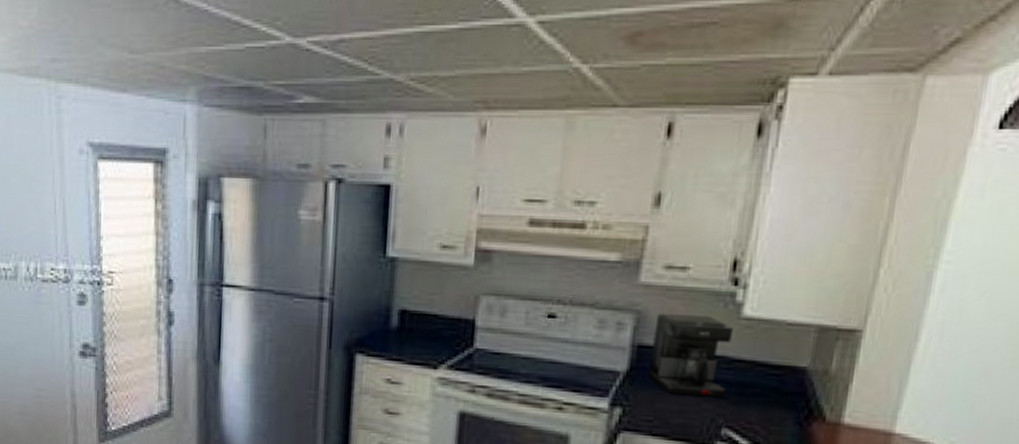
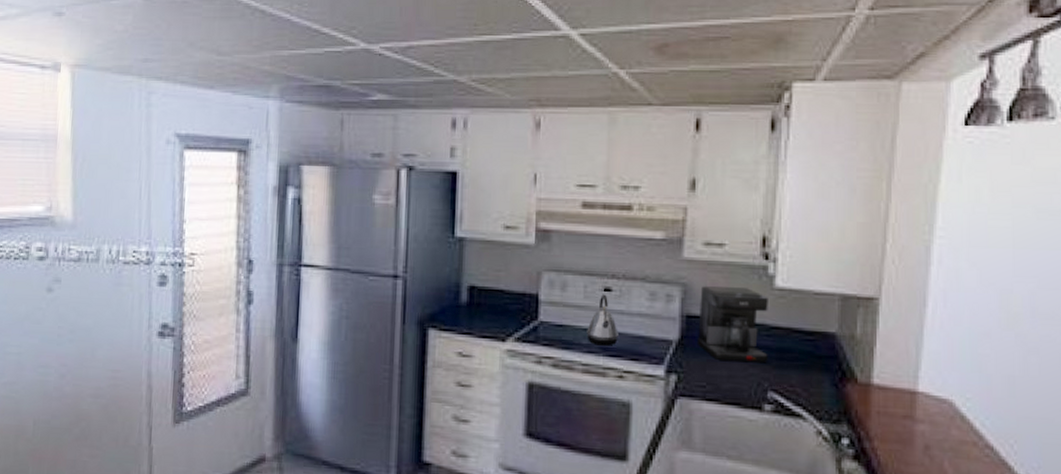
kettle: none [525,321,562,376] -> present [587,294,620,346]

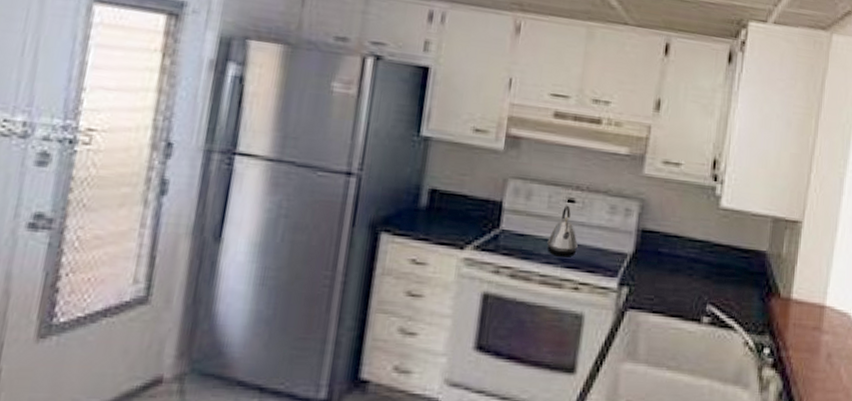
coffee maker: present [697,286,768,362] -> none [649,202,714,277]

